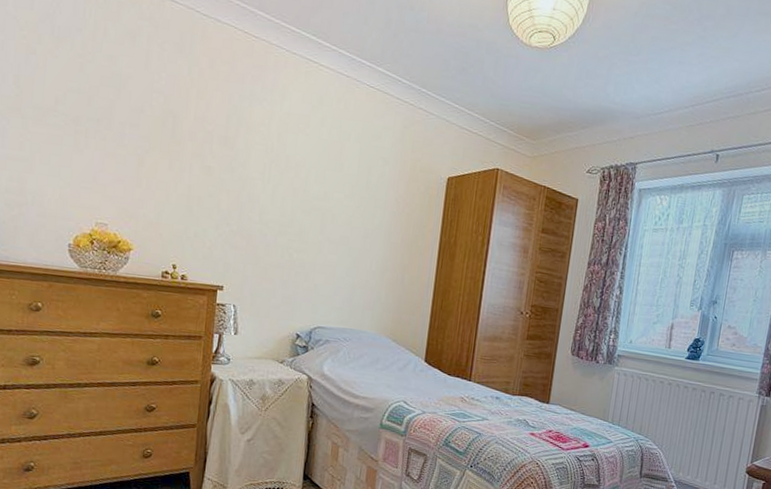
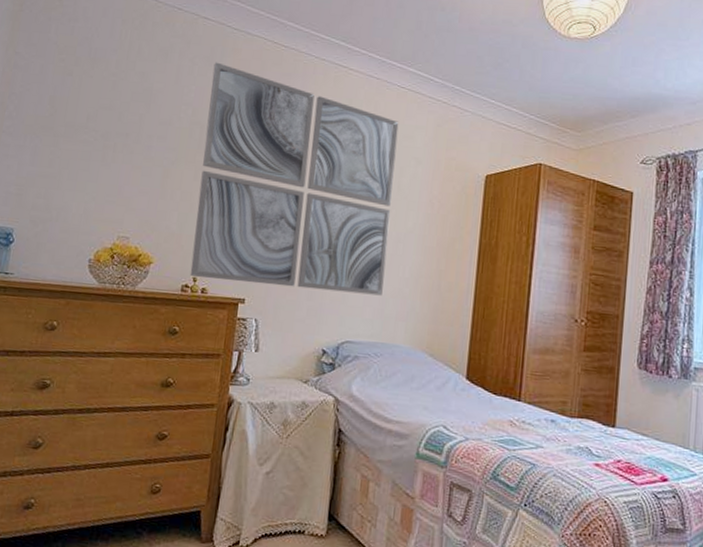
wall art: none [169,49,368,287] -> present [189,62,399,296]

